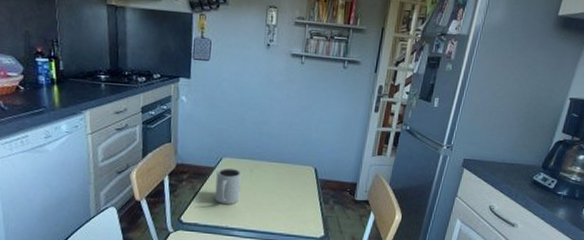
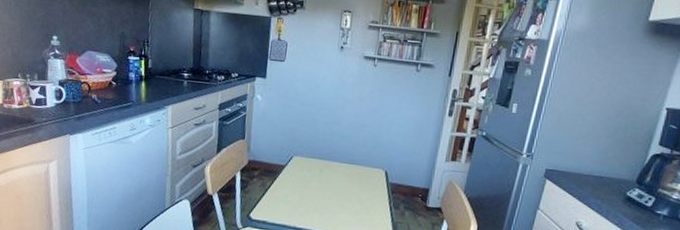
mug: present [215,167,242,205] -> none [284,166,311,204]

